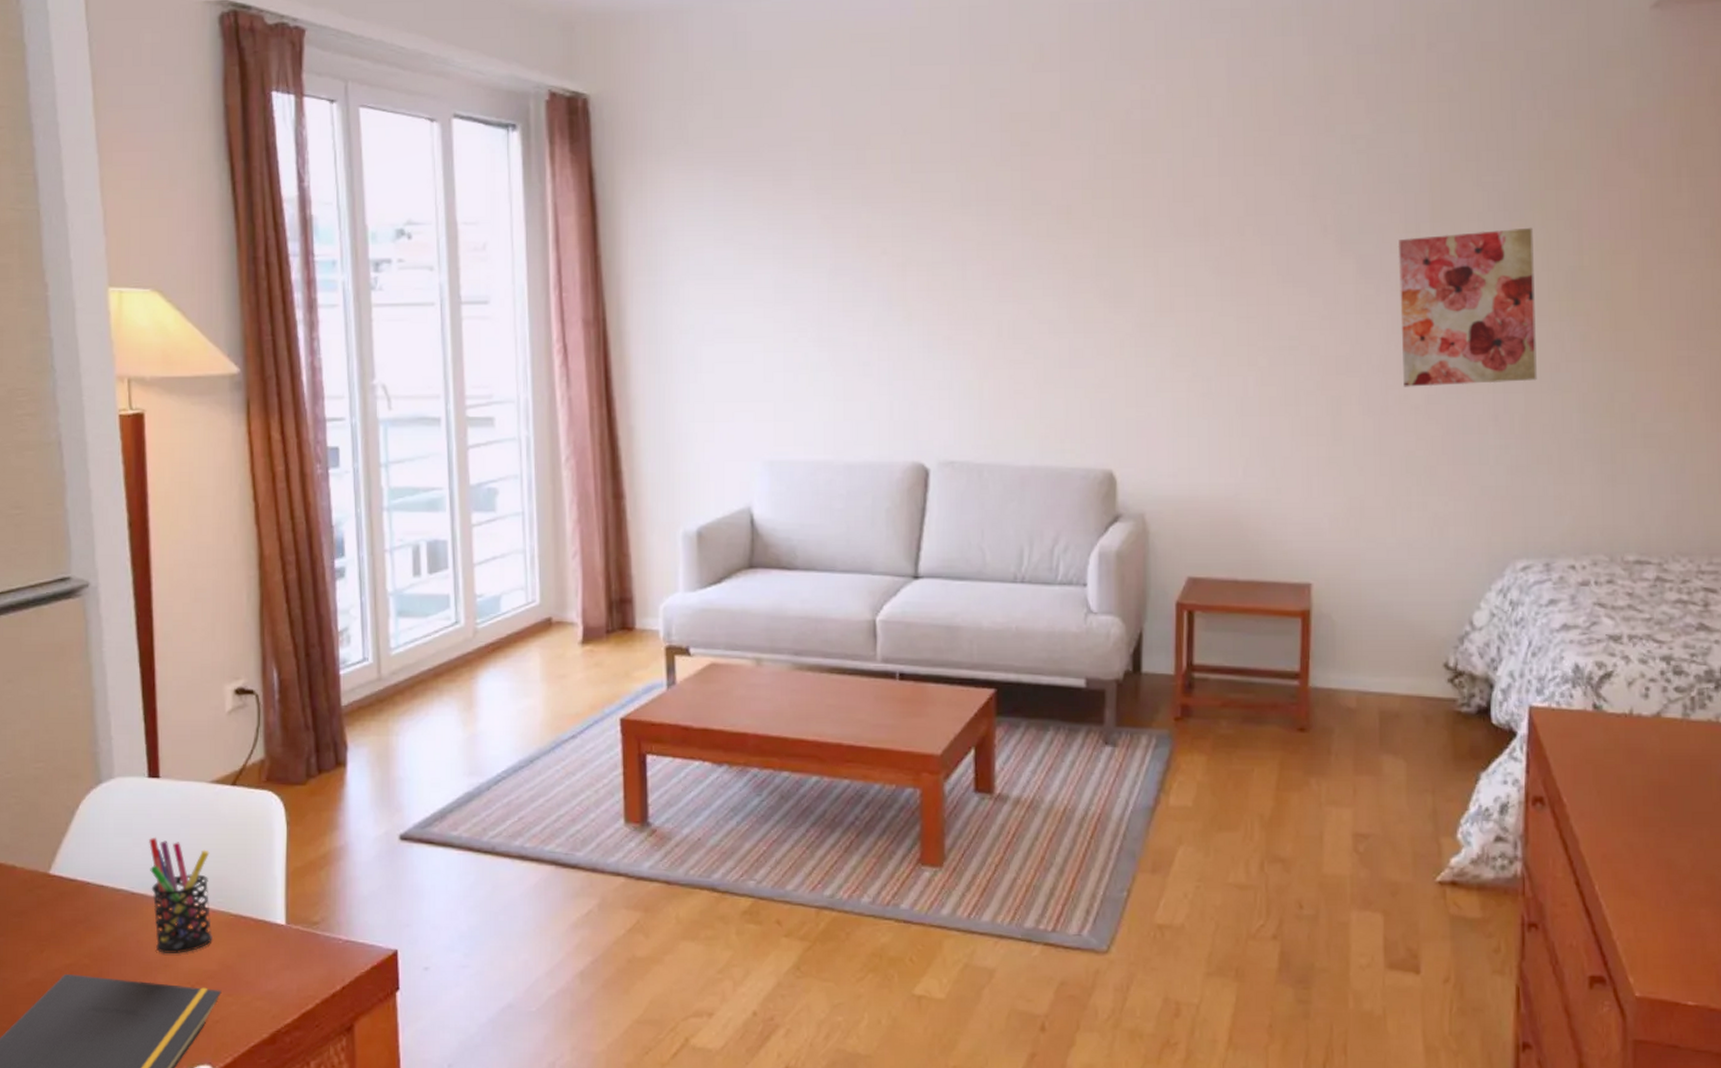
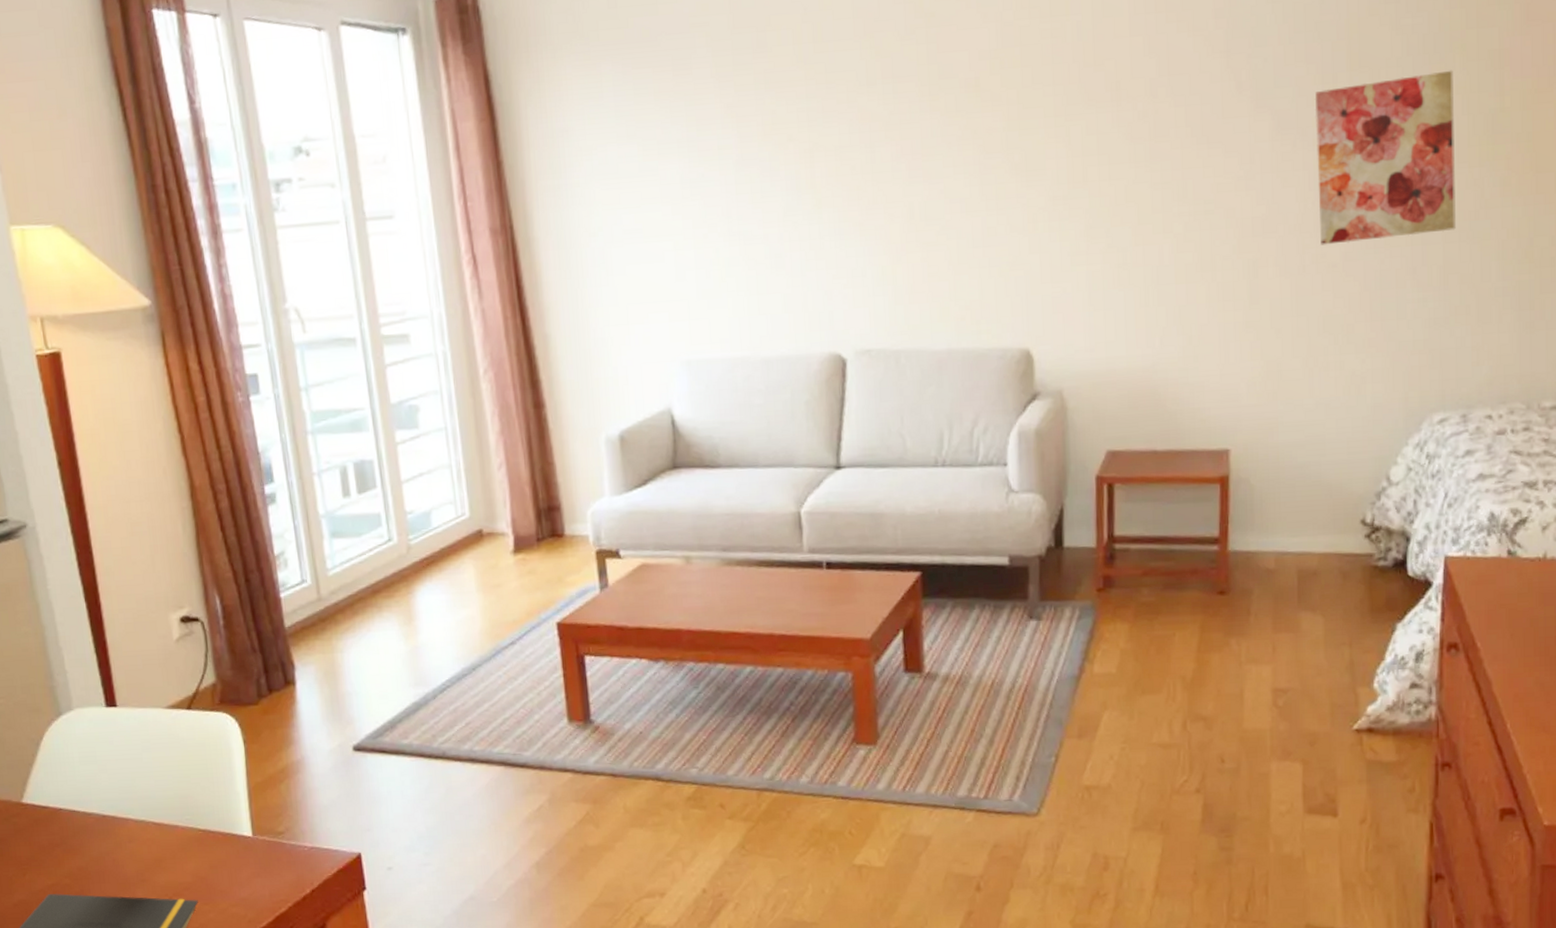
pen holder: present [149,837,213,954] -> none [114,762,184,870]

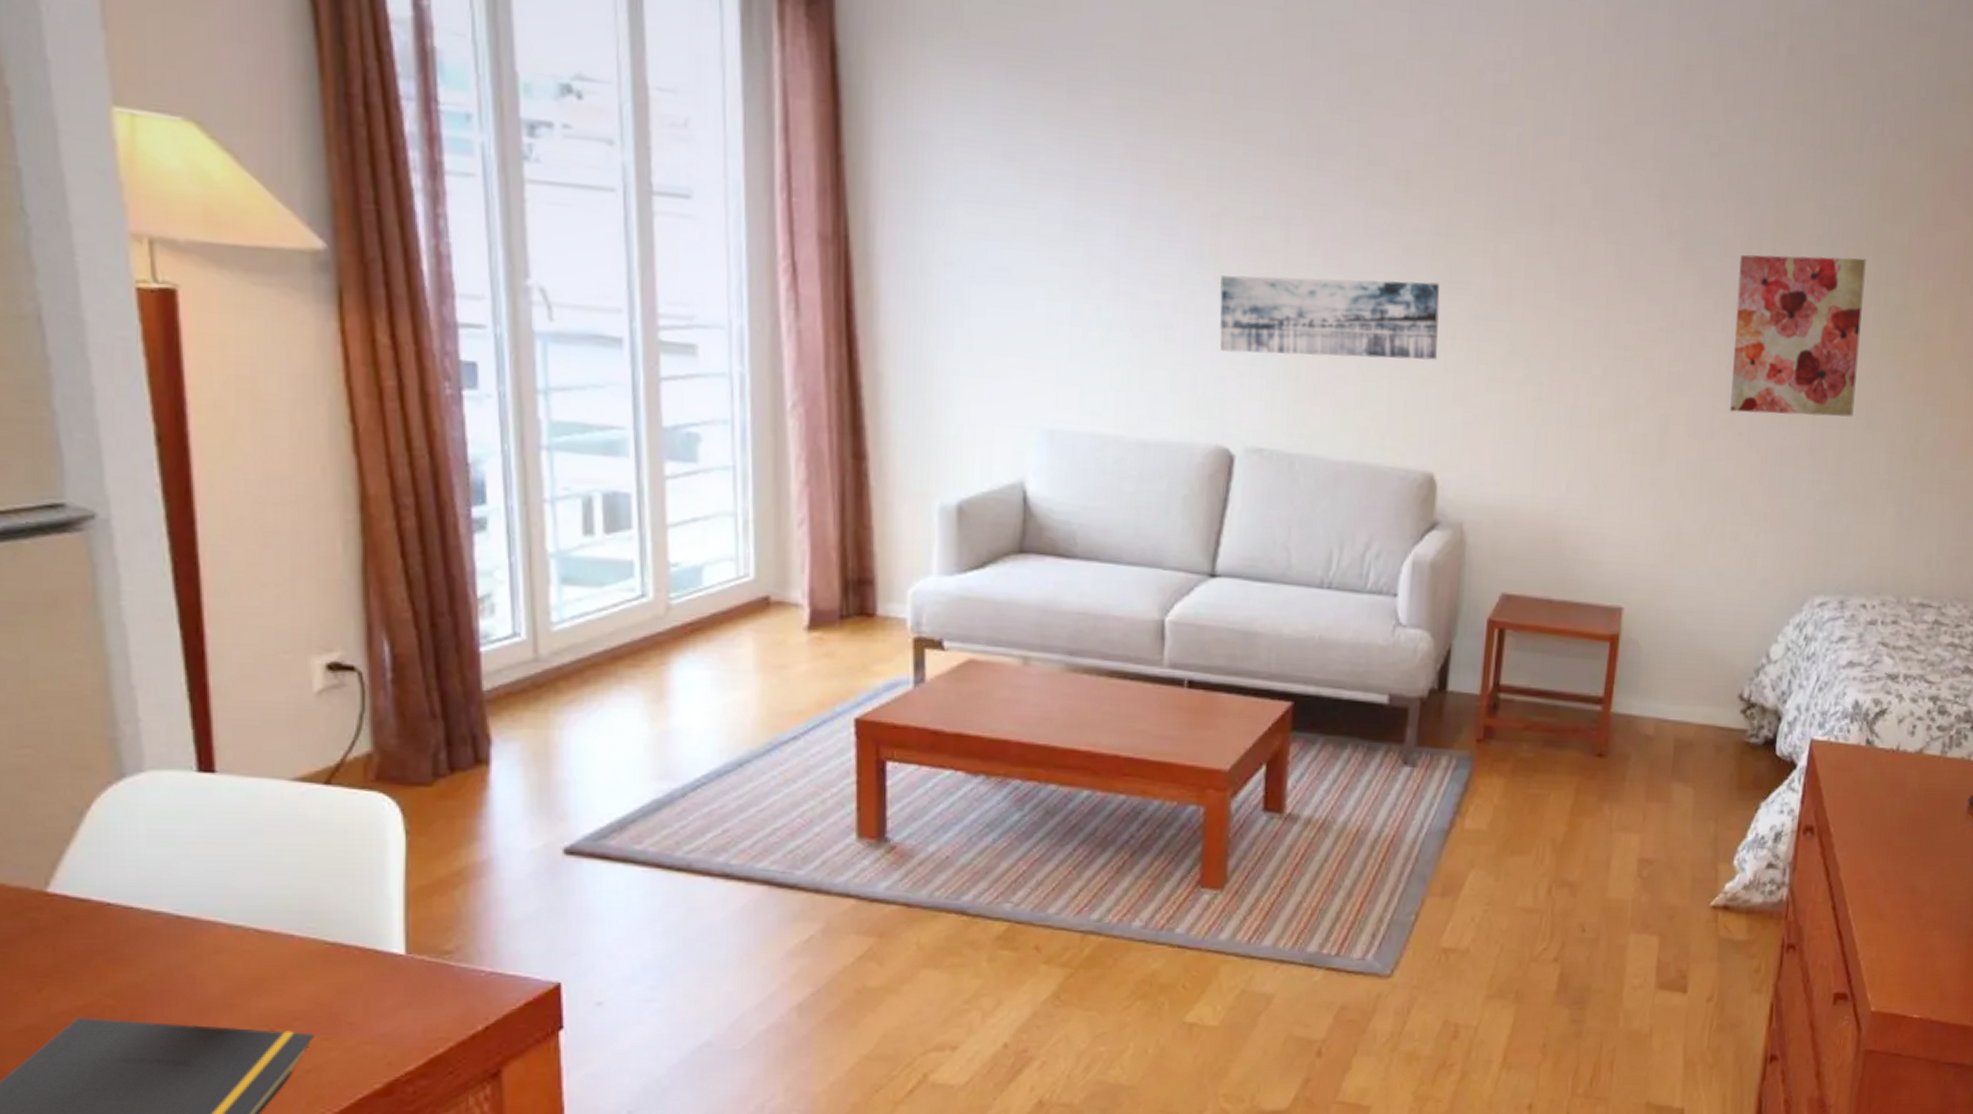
wall art: none [817,174,1022,269] -> present [1219,275,1440,360]

